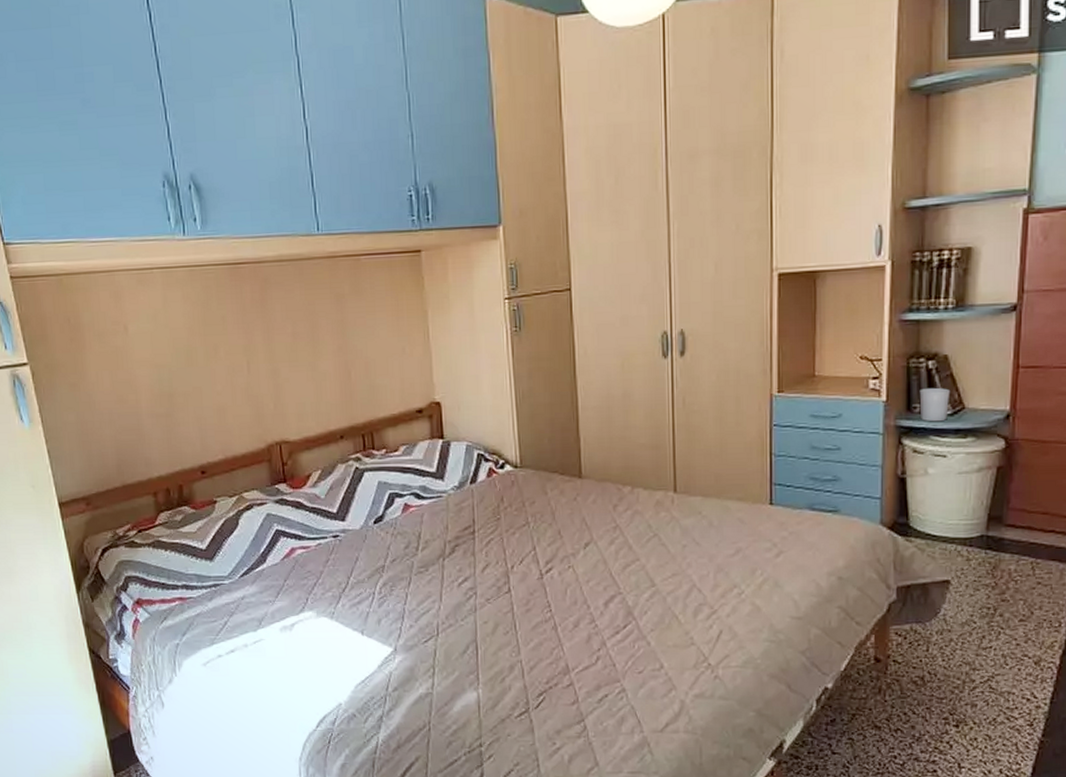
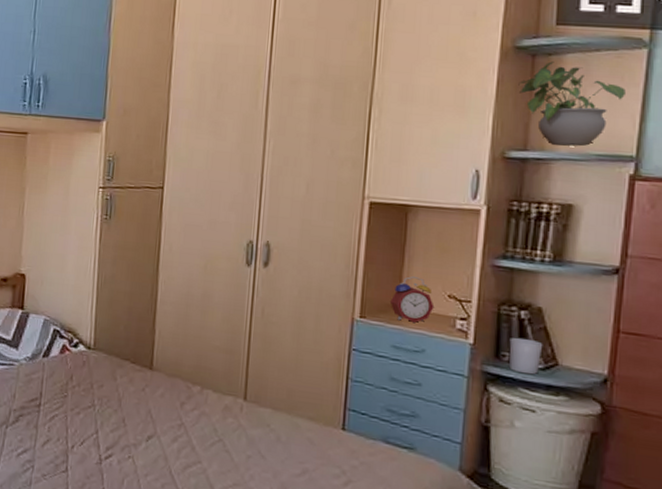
alarm clock: none [806,343,848,389] -> present [390,276,435,323]
potted plant: none [916,100,1017,189] -> present [520,61,626,147]

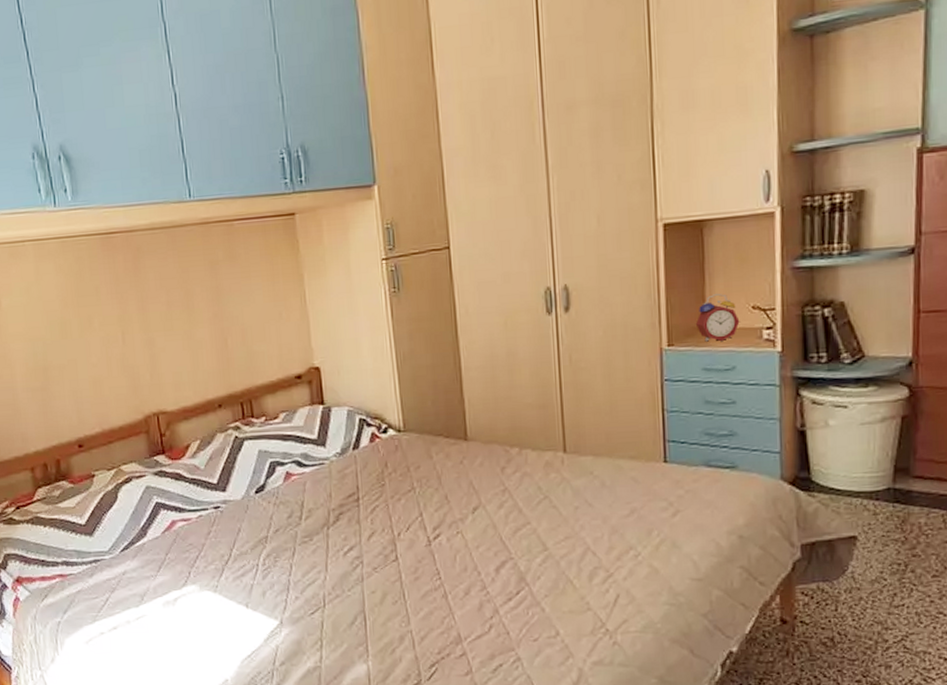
candle holder: present [509,337,543,375] -> none [816,336,849,372]
potted plant: present [520,61,626,147] -> none [801,39,906,131]

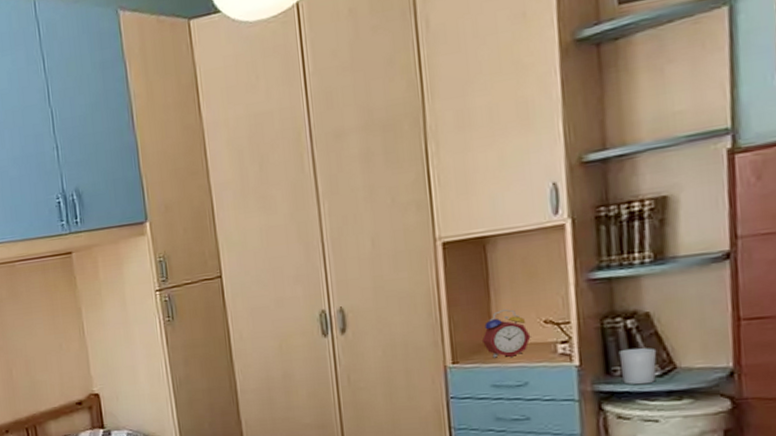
candle holder: none [816,336,849,372] -> present [618,348,657,385]

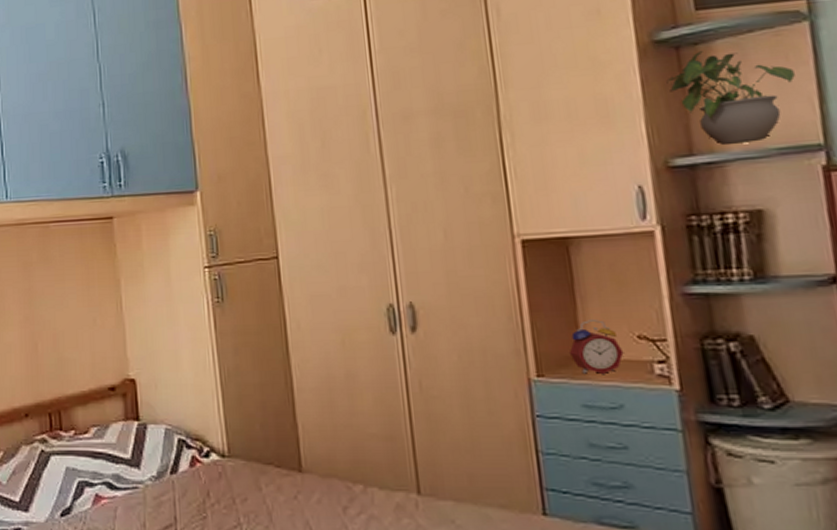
potted plant: none [587,44,709,138] -> present [668,51,795,146]
candle holder: present [618,348,657,385] -> none [723,375,768,418]

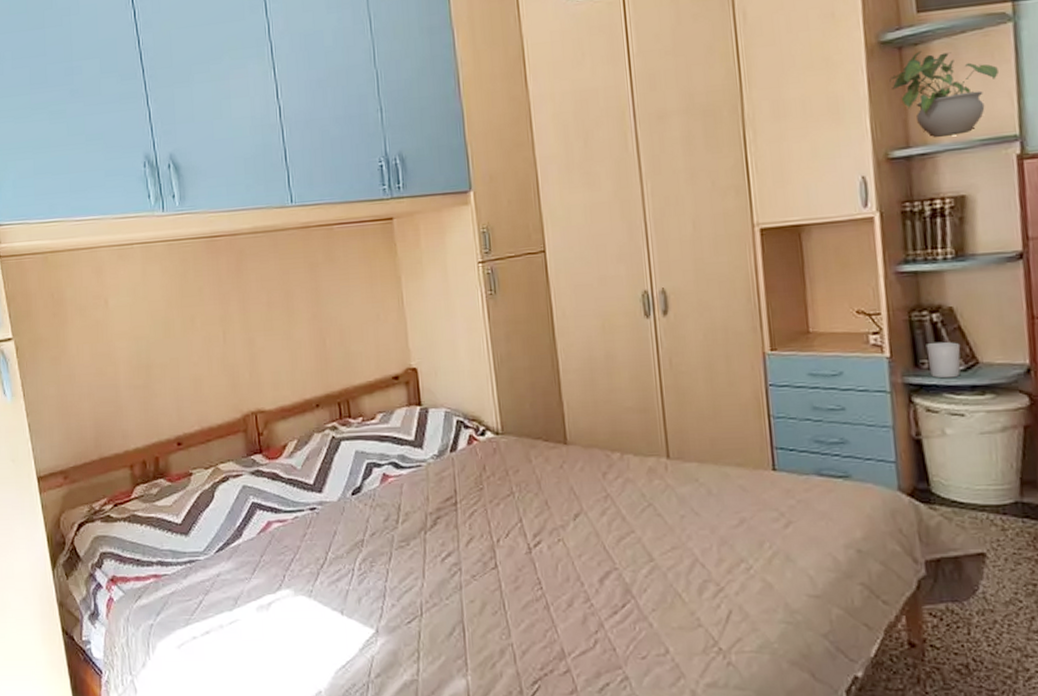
alarm clock: present [570,320,624,374] -> none [799,298,845,347]
candle holder: none [723,375,768,418] -> present [926,341,961,379]

